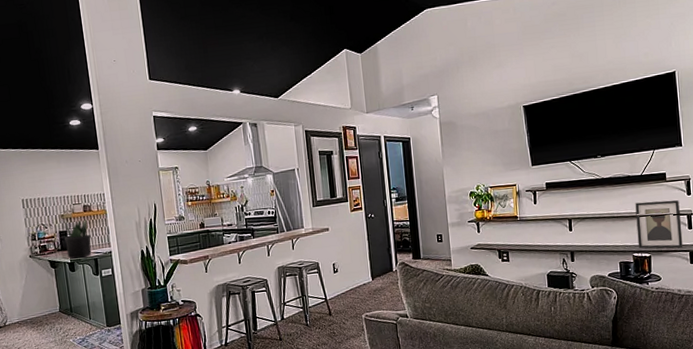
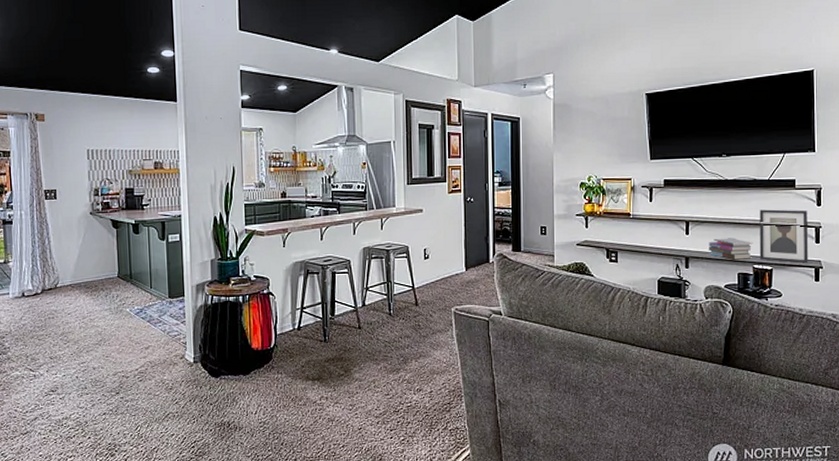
planter: present [63,218,92,259] -> none [130,176,160,220]
books: none [591,230,632,251] -> present [709,238,753,260]

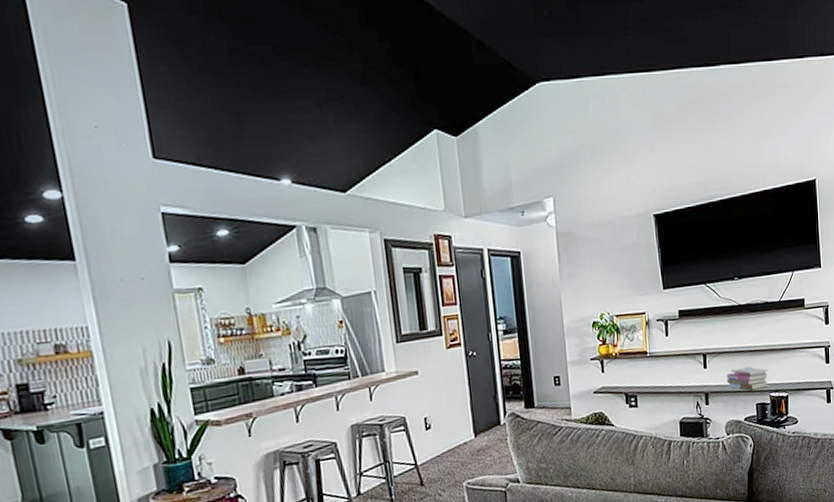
picture frame: present [759,209,809,264] -> none [773,330,820,387]

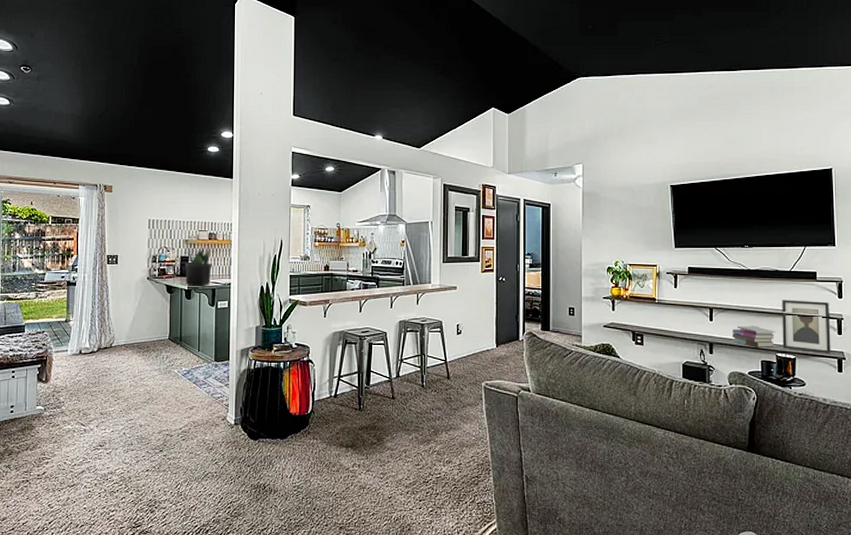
planter: none [22,364,72,425] -> present [184,245,212,286]
picture frame: none [773,330,820,387] -> present [782,300,831,354]

